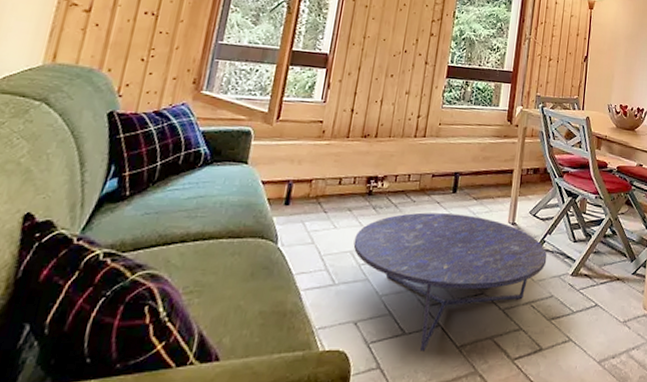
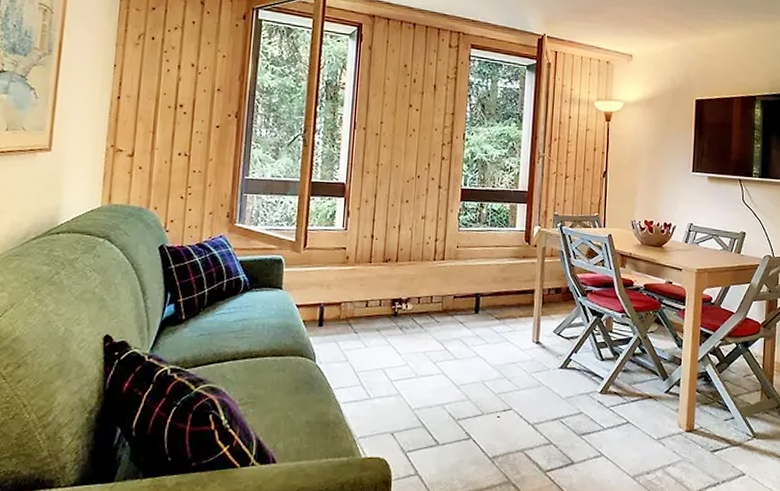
nesting table: present [353,212,547,352] -> none [384,332,574,461]

